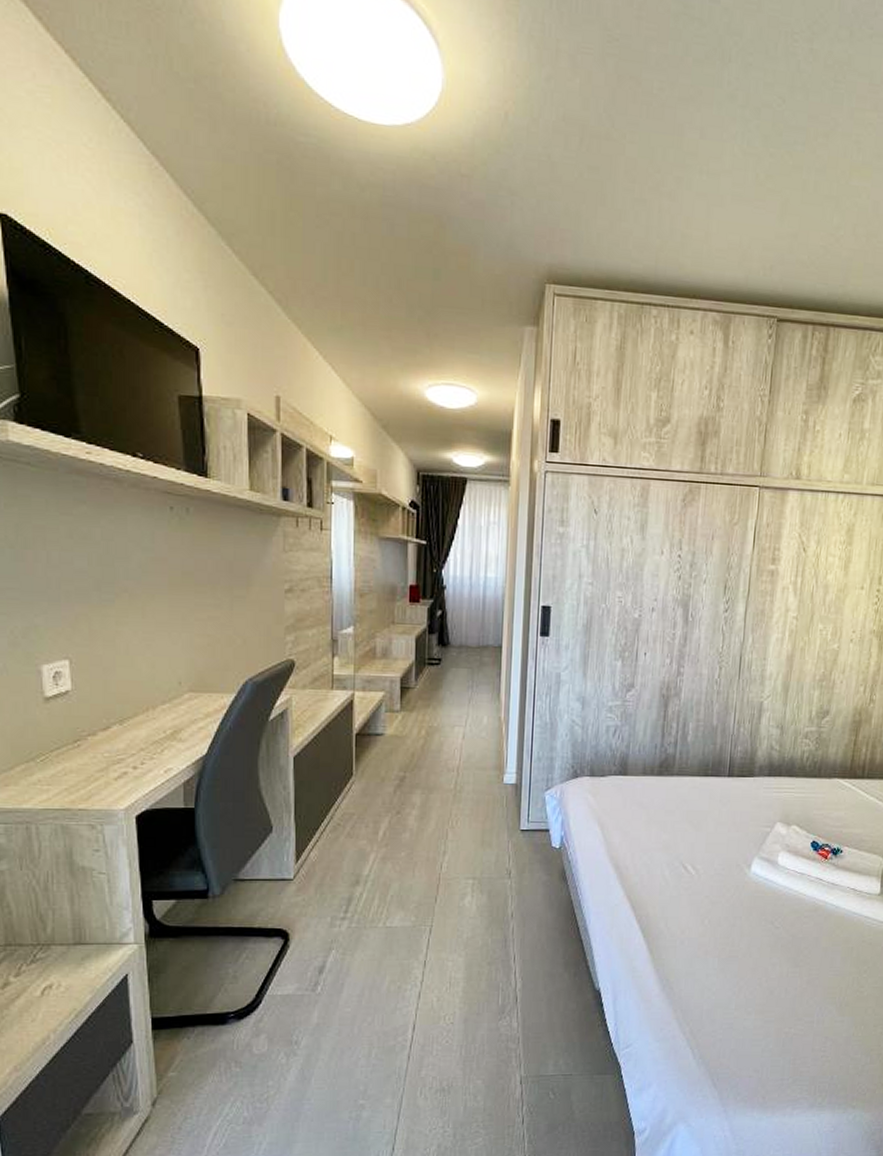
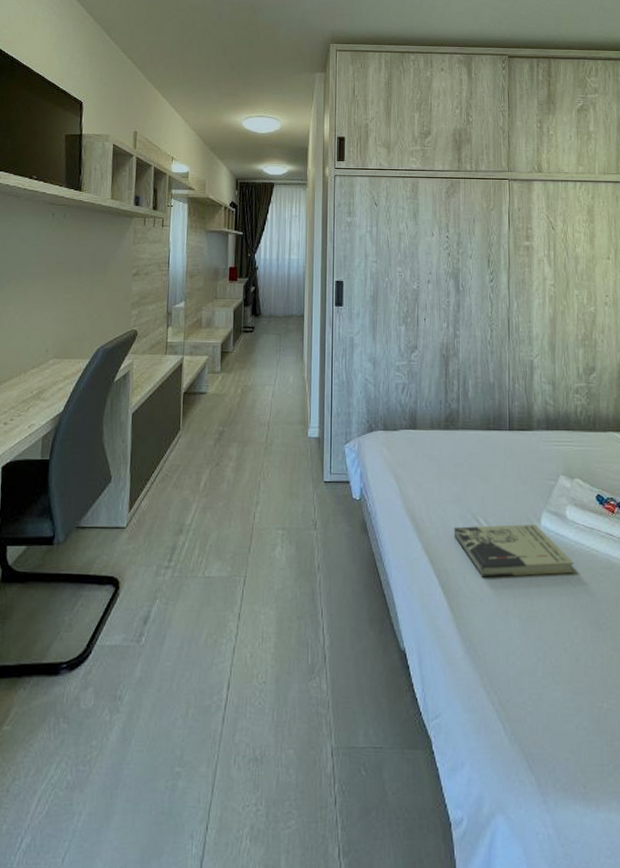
book: none [659,871,780,922] -> present [453,524,575,578]

